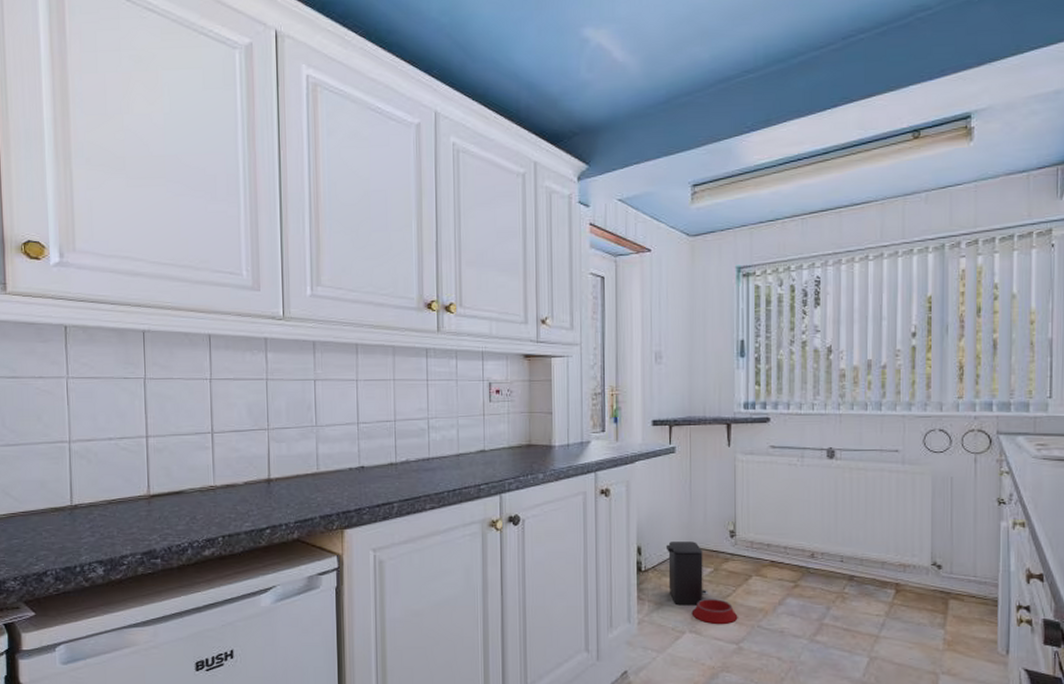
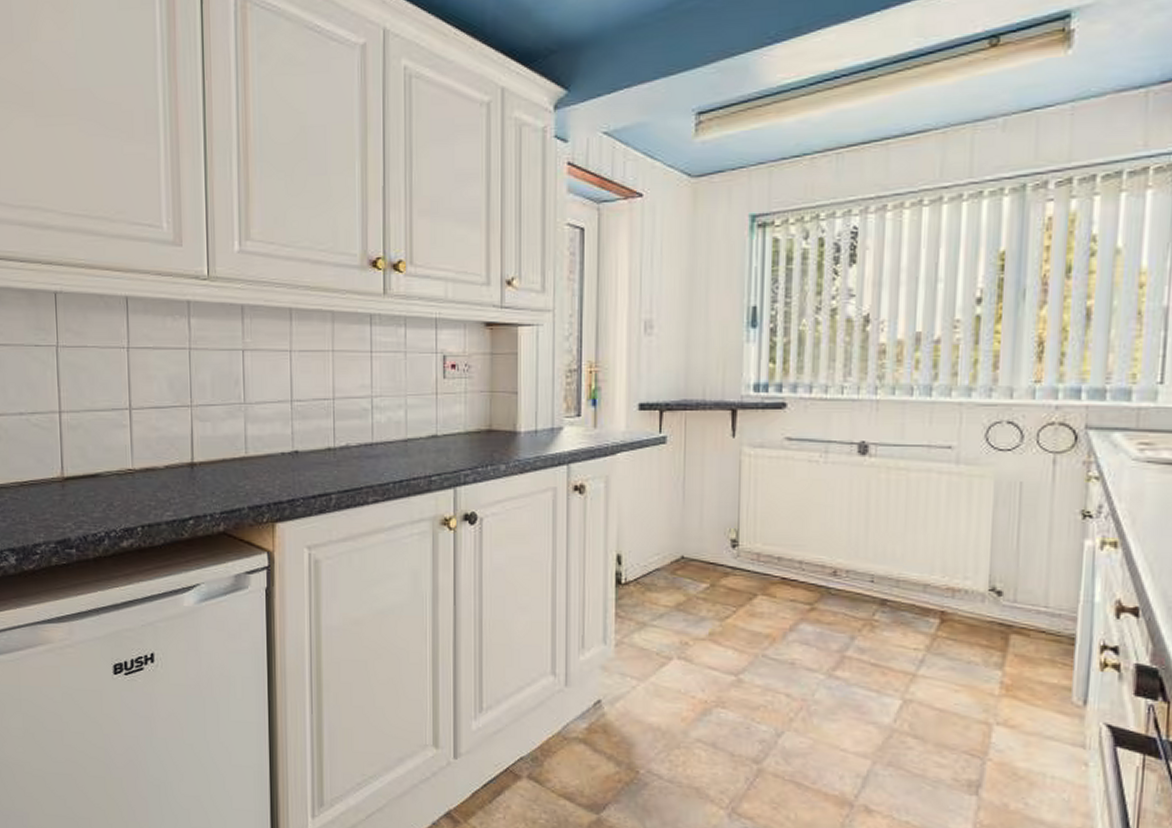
pedal bin: present [665,541,709,606] -> none [651,550,703,627]
pet bowl: present [691,598,738,624] -> none [681,619,738,651]

